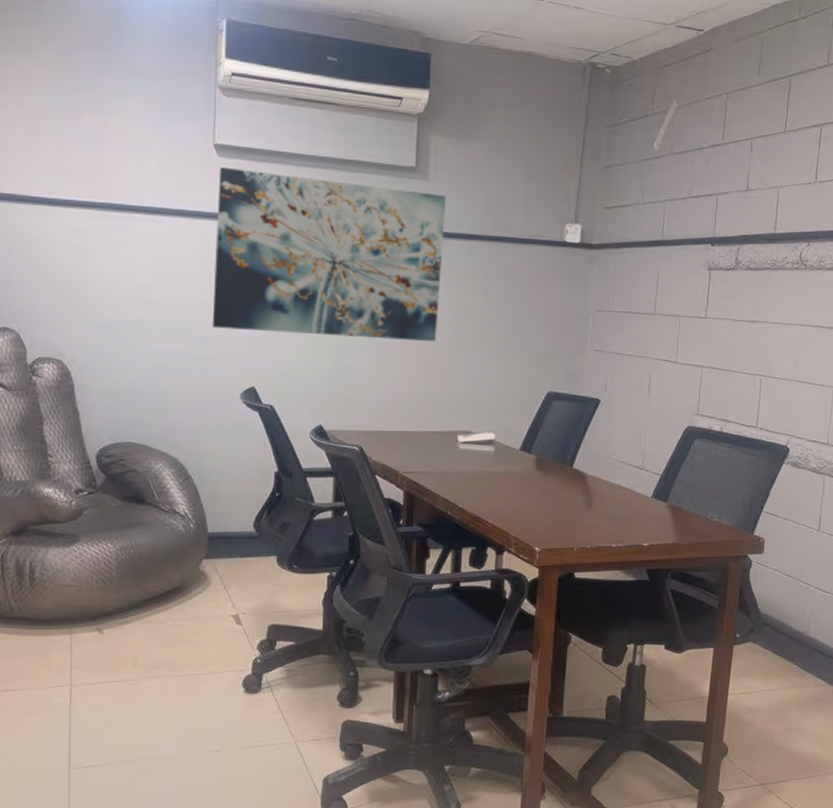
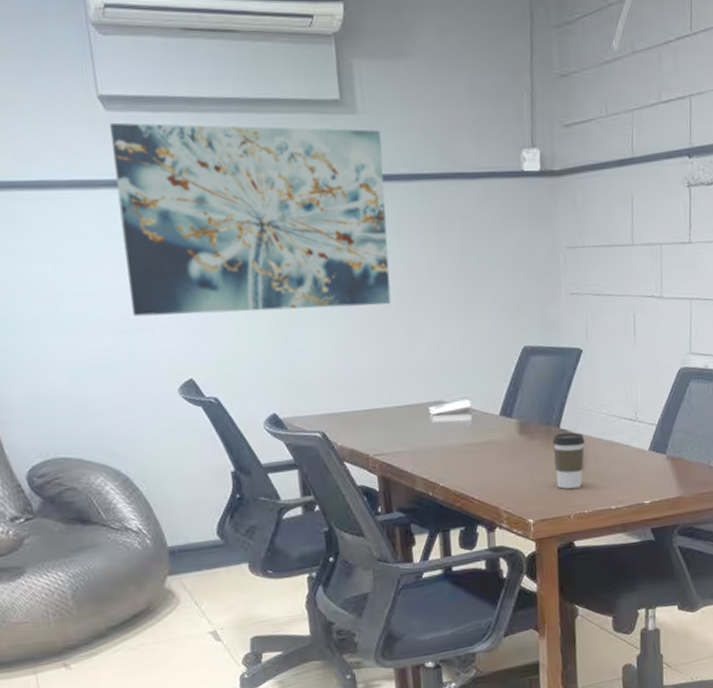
coffee cup: none [564,472,594,523] -> present [552,432,585,489]

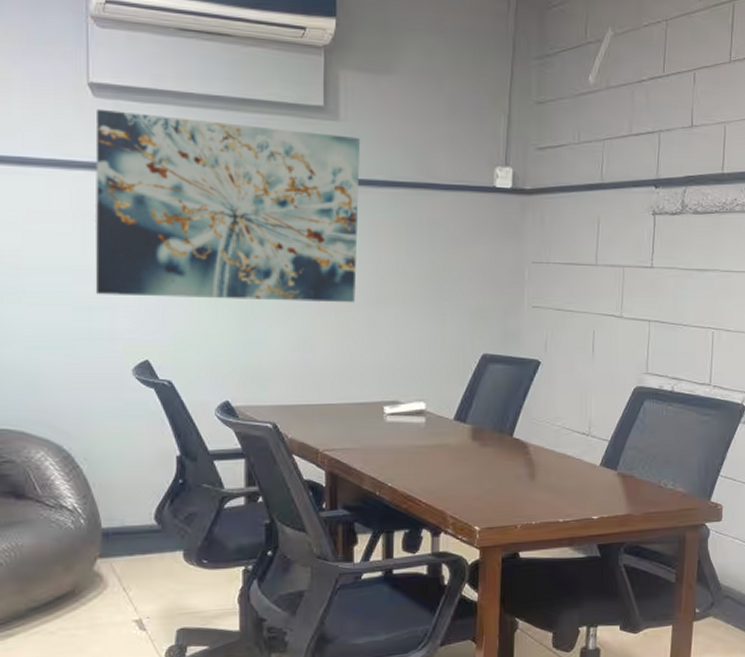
coffee cup: present [552,432,585,489] -> none [504,442,537,498]

